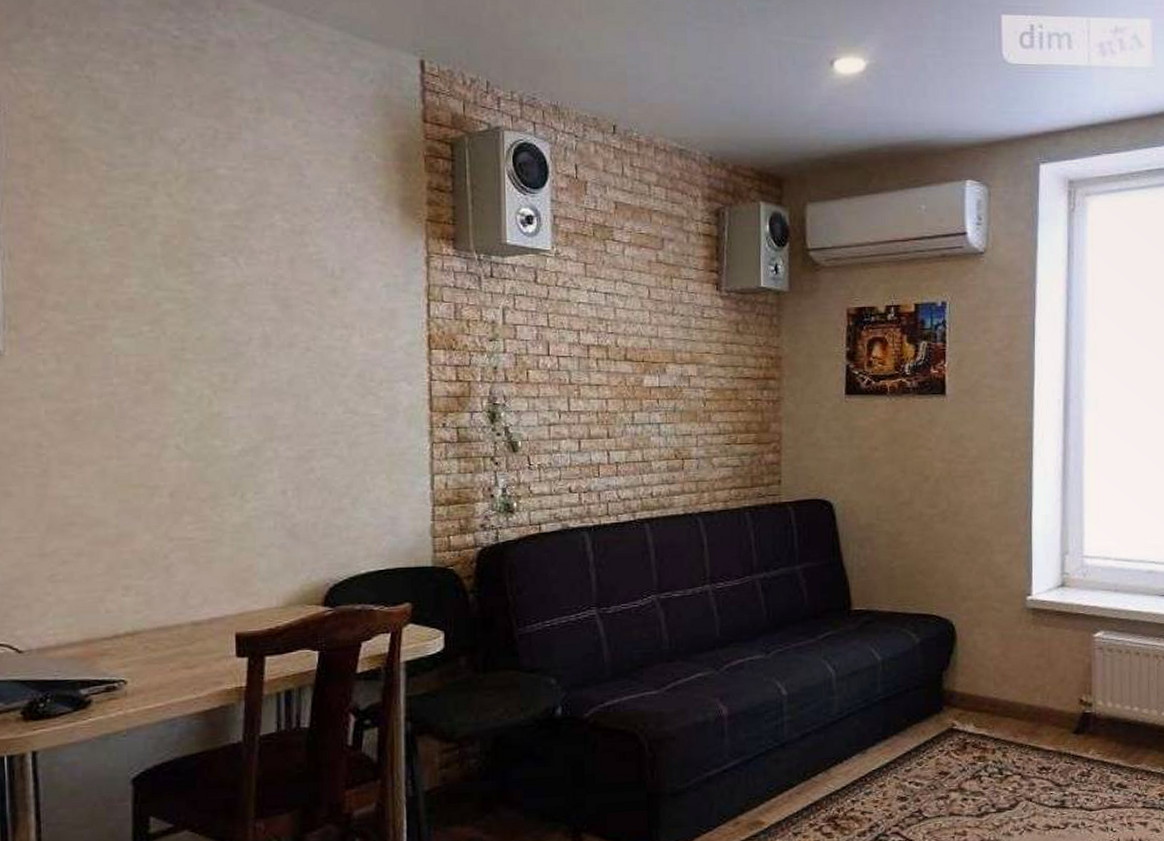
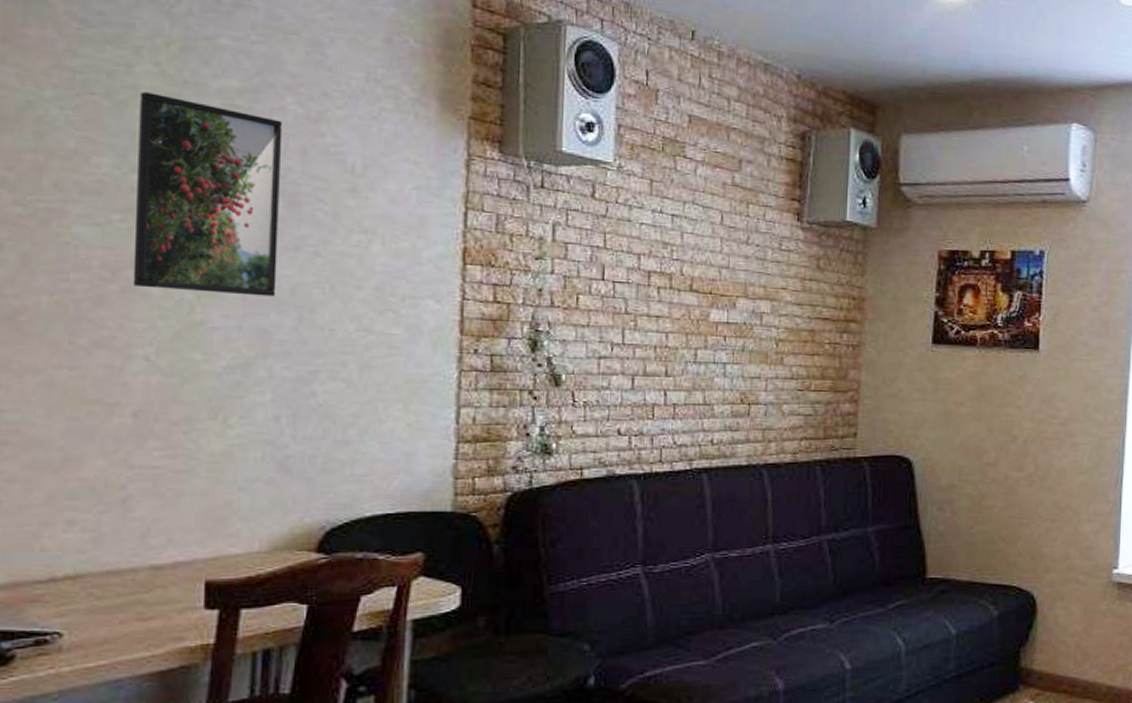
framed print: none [158,220,277,388] -> present [133,92,283,297]

